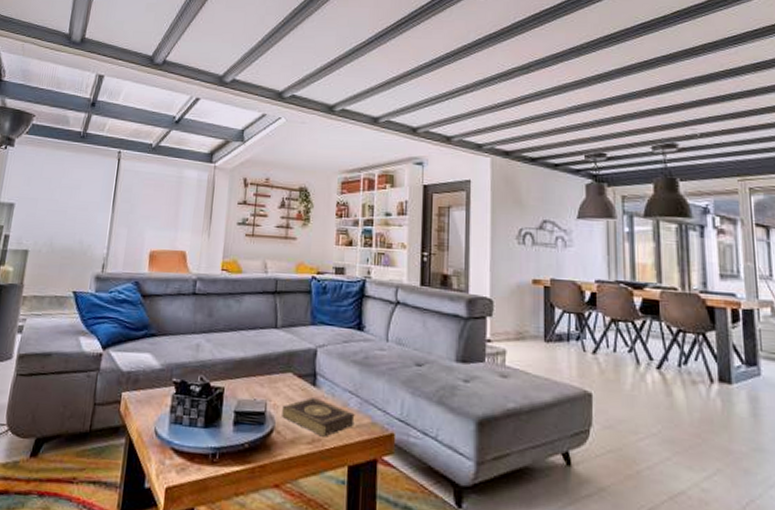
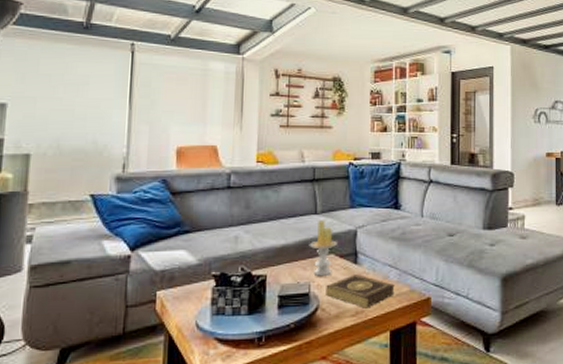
candle: none [267,335,298,396] -> present [309,220,339,277]

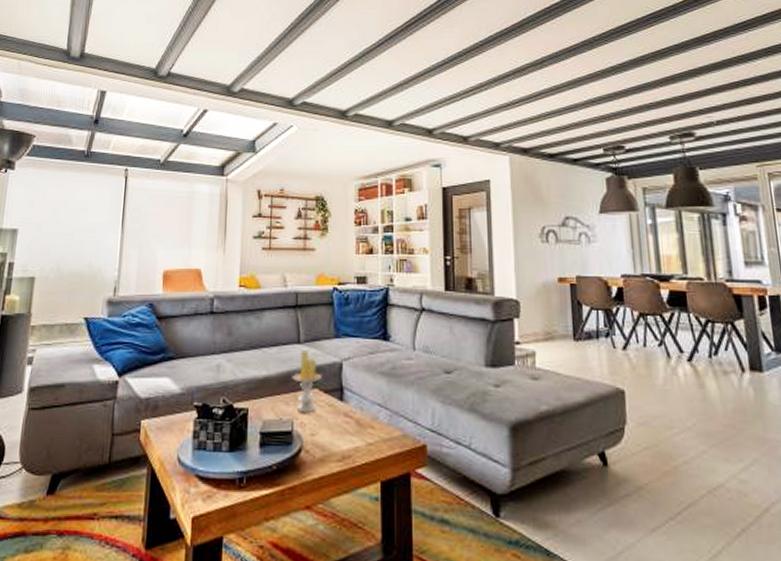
book: present [326,275,395,308] -> none [310,413,385,453]

